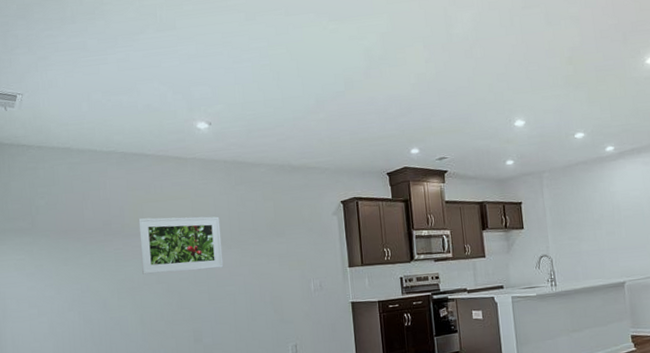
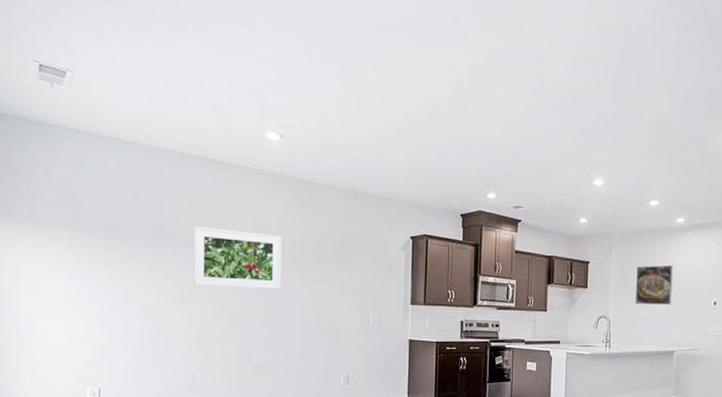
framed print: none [572,195,614,239] -> present [635,265,673,305]

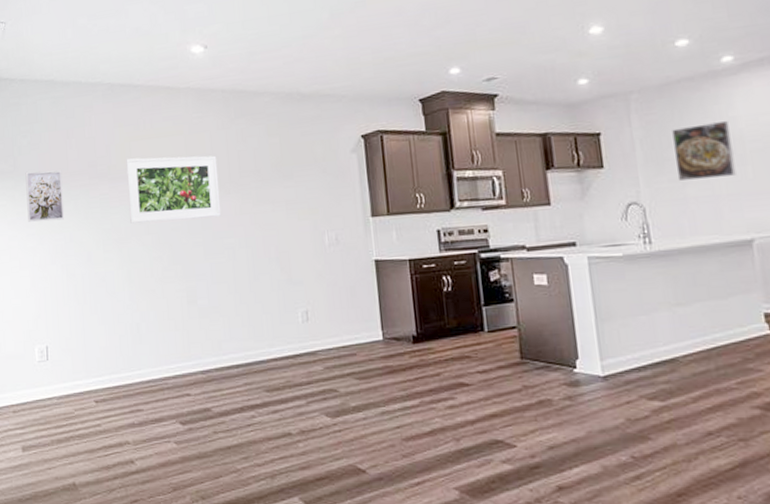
wall art: none [86,224,127,275] -> present [25,170,65,222]

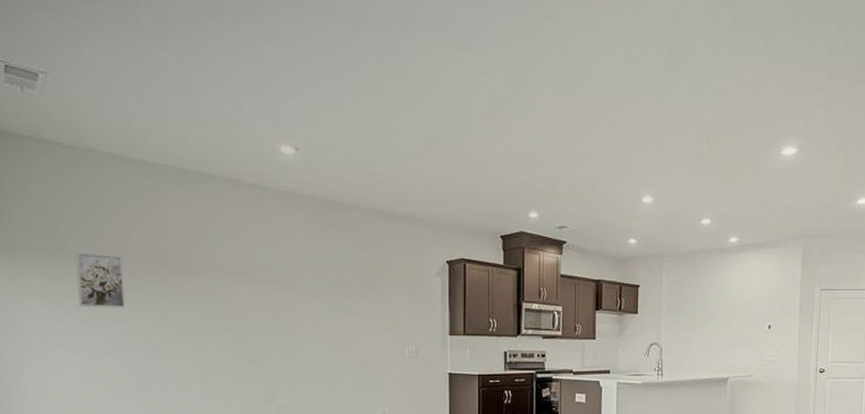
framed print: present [126,155,221,224] -> none [201,253,305,321]
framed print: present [672,121,736,180] -> none [687,288,726,329]

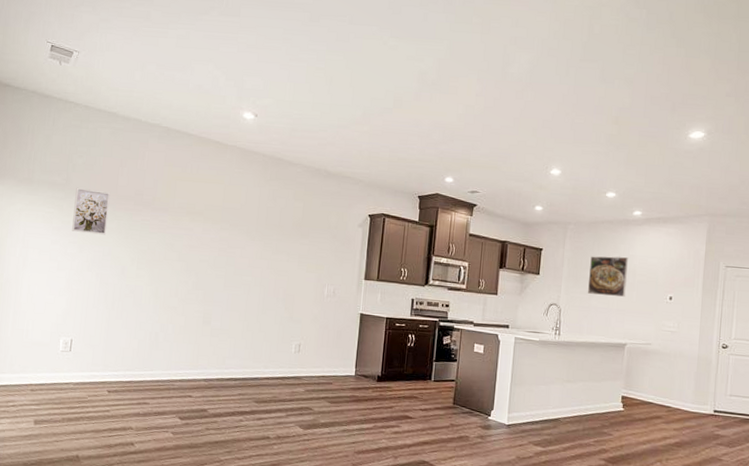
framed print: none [687,288,726,329] -> present [587,256,628,297]

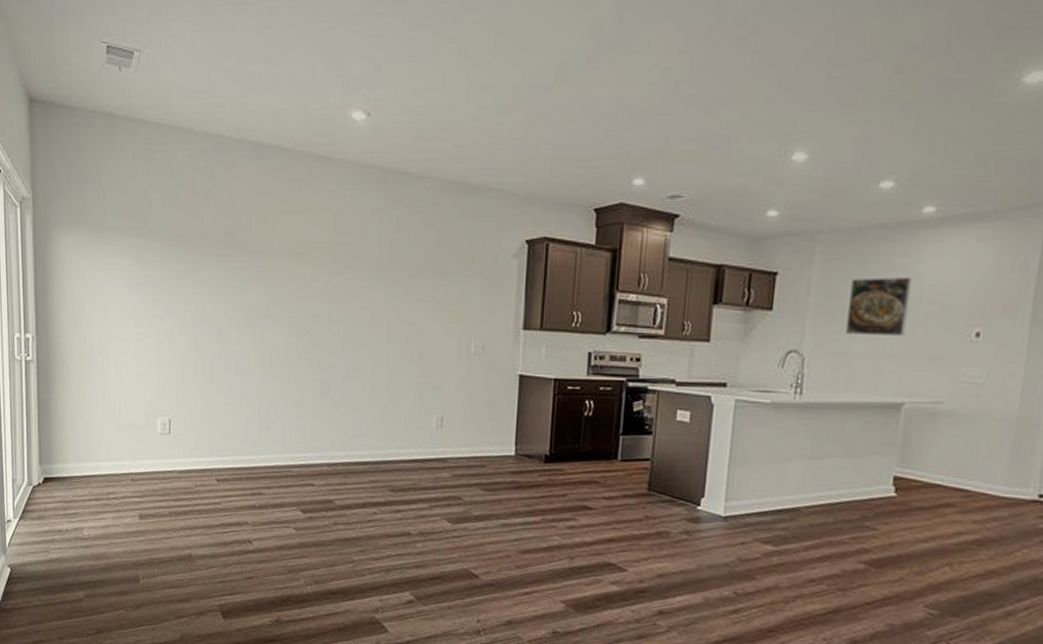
wall art: present [72,187,111,235] -> none [155,231,197,290]

